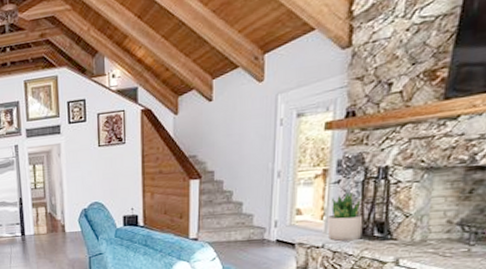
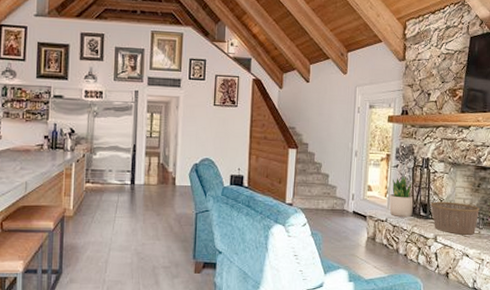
basket: none [390,215,471,256] -> present [430,201,480,235]

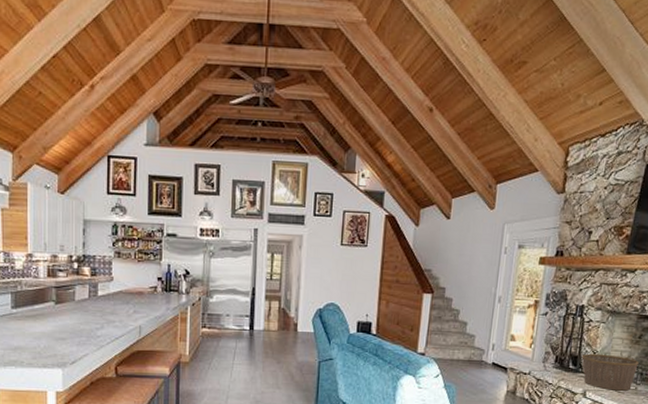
planter: present [389,176,414,218] -> none [534,325,564,371]

